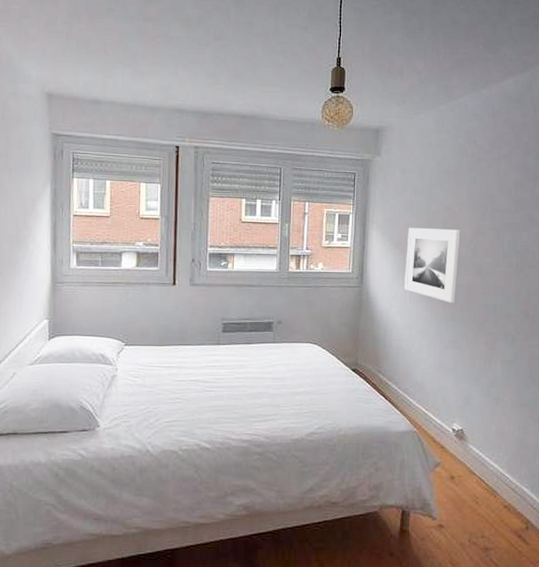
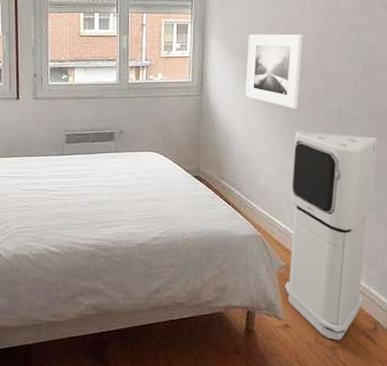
air purifier: none [440,325,530,541] -> present [285,131,378,341]

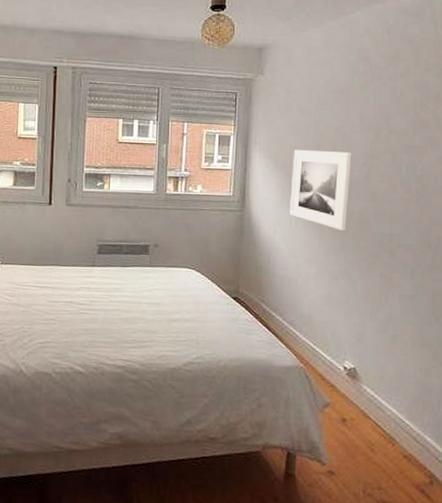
air purifier: present [285,131,378,341] -> none [330,254,433,494]

